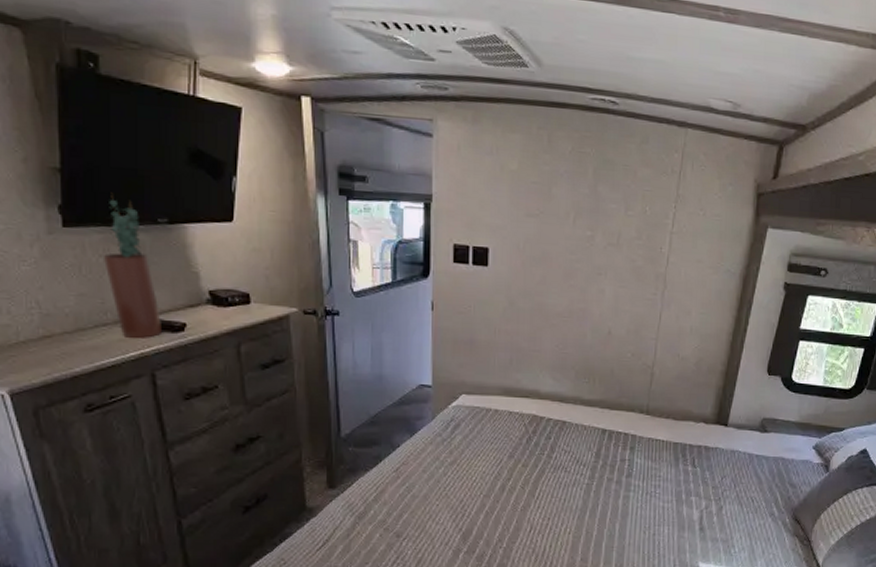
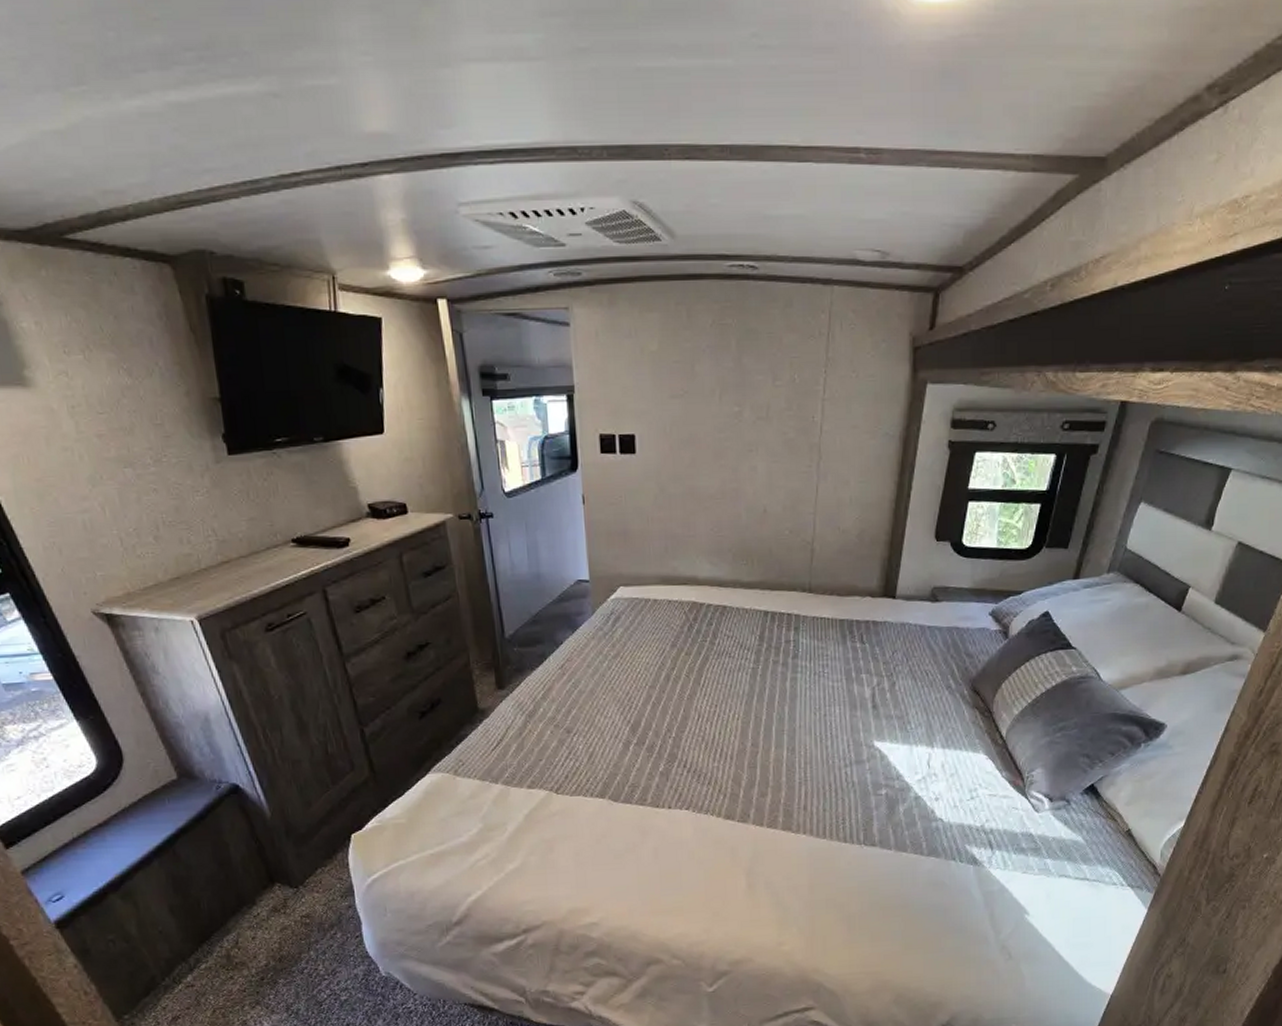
vase: present [102,192,163,338] -> none [267,416,329,557]

